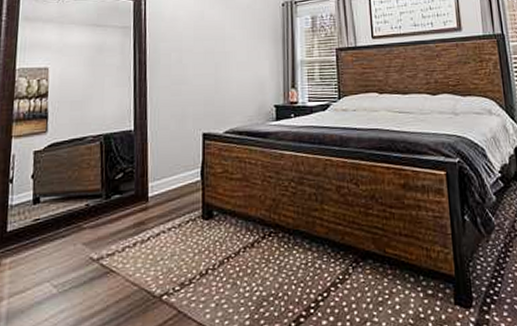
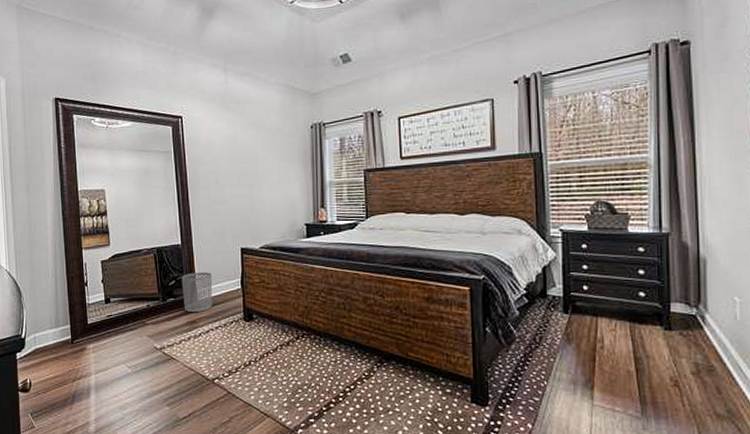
waste bin: none [130,162,168,211] -> present [181,272,213,312]

